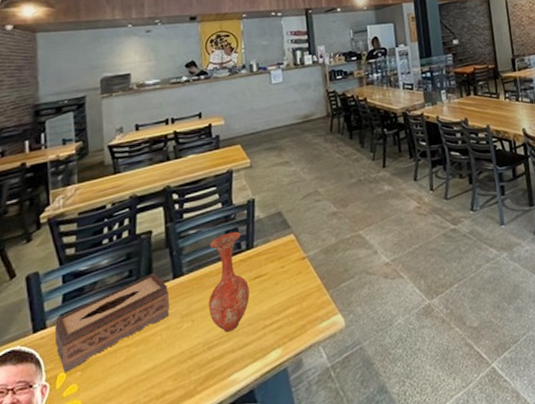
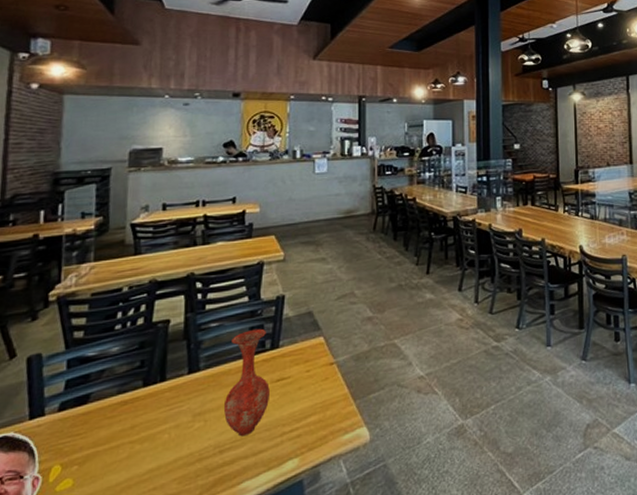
tissue box: present [55,273,169,373] -> none [53,366,182,466]

